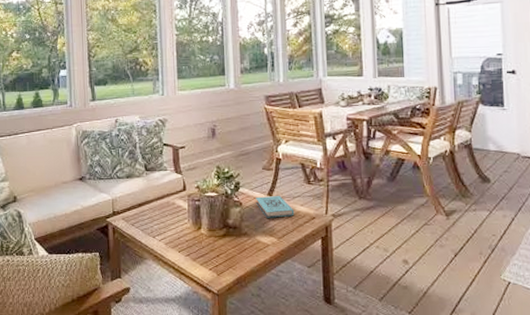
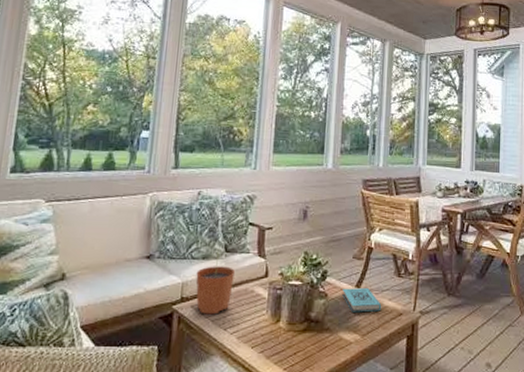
plant pot: none [123,171,156,225] -> present [195,252,235,315]

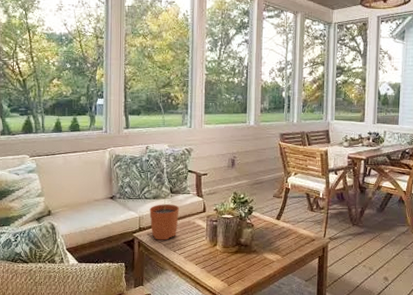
book: present [342,287,382,313] -> none [266,219,298,239]

